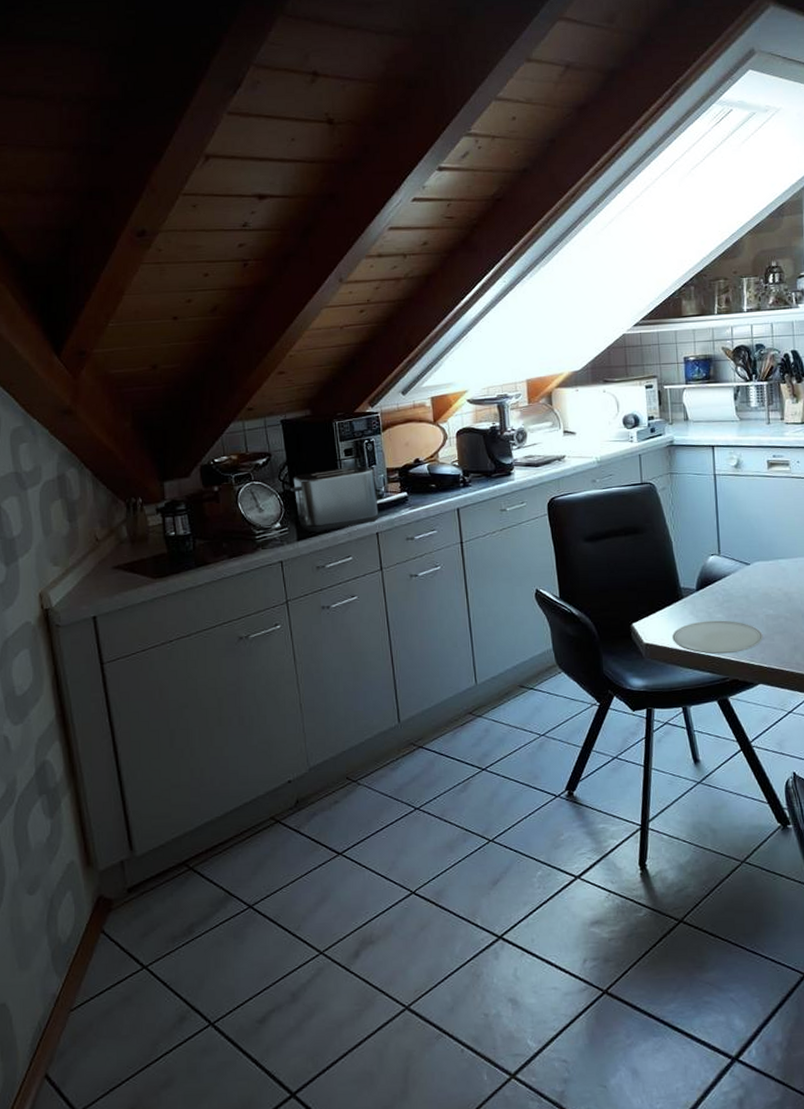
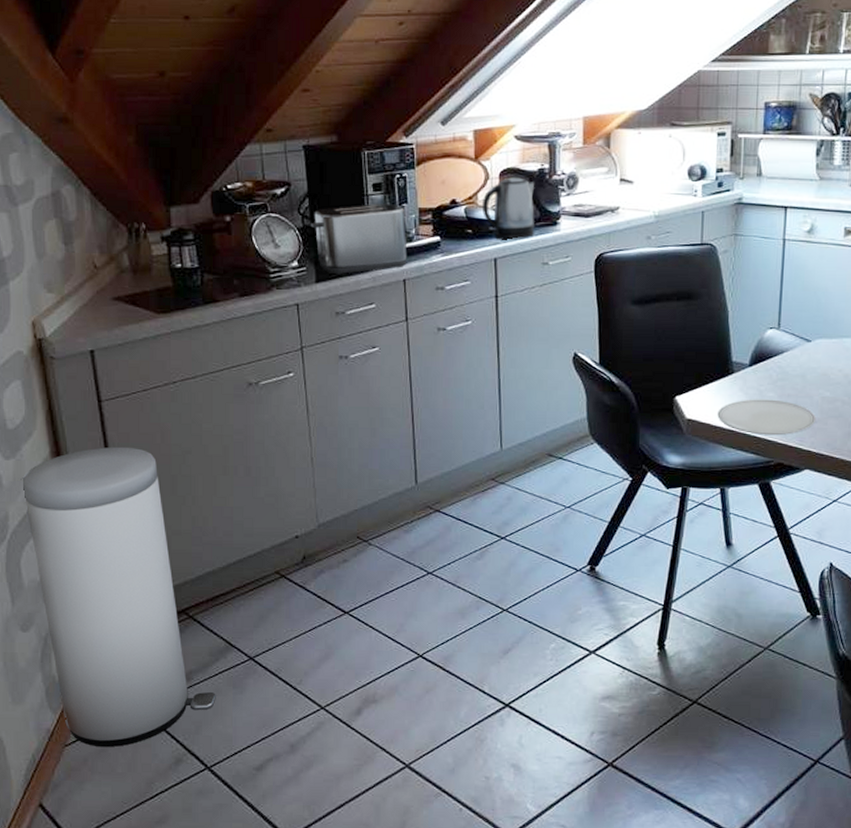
pedal bin: none [28,705,218,1010] -> present [20,446,216,748]
kettle: none [442,436,492,491] -> present [481,177,535,240]

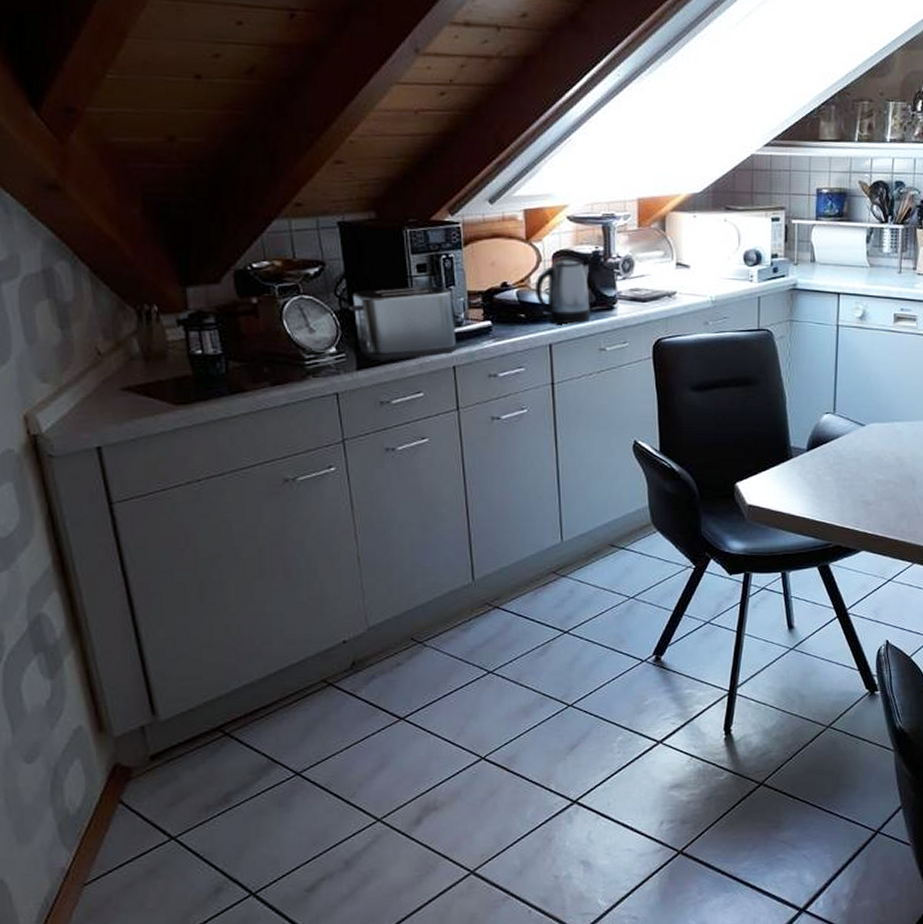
pedal bin: present [20,446,216,748] -> none [17,552,259,883]
plate: present [717,399,816,436] -> none [777,483,871,519]

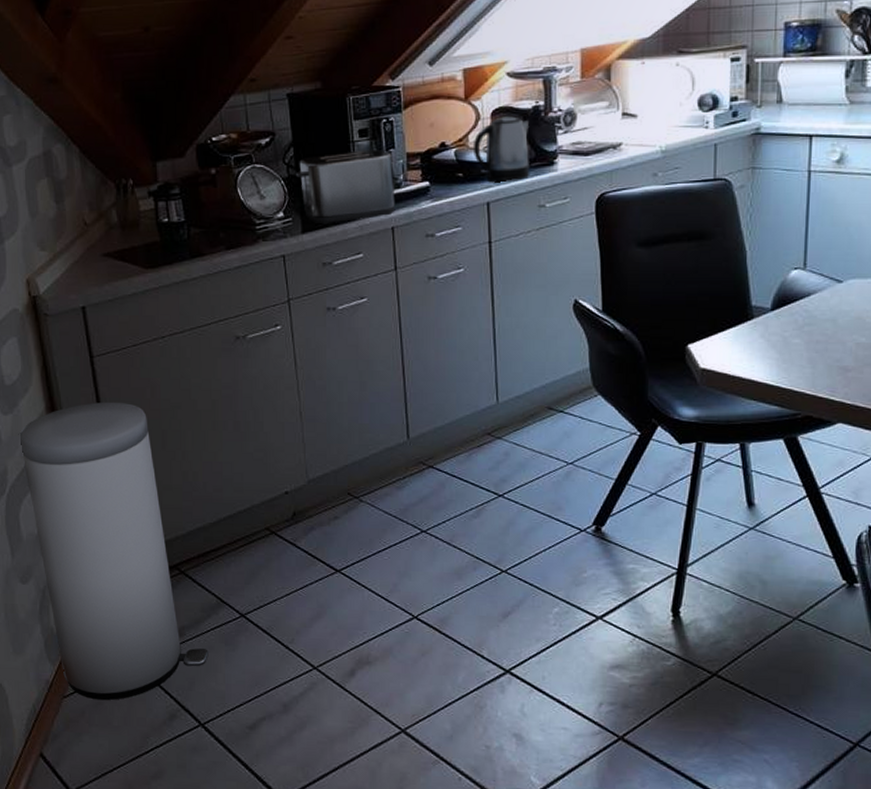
pedal bin: none [17,552,259,883] -> present [18,401,209,701]

